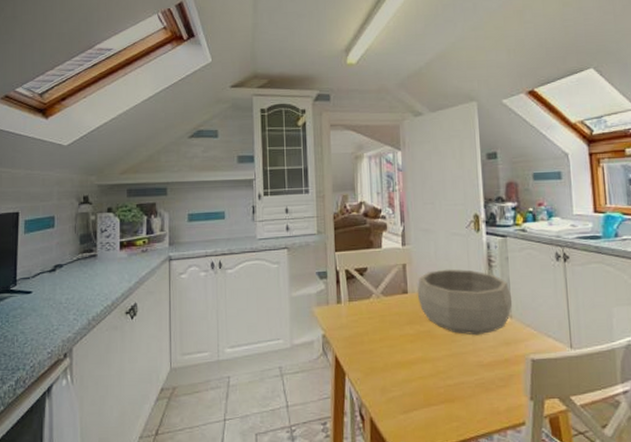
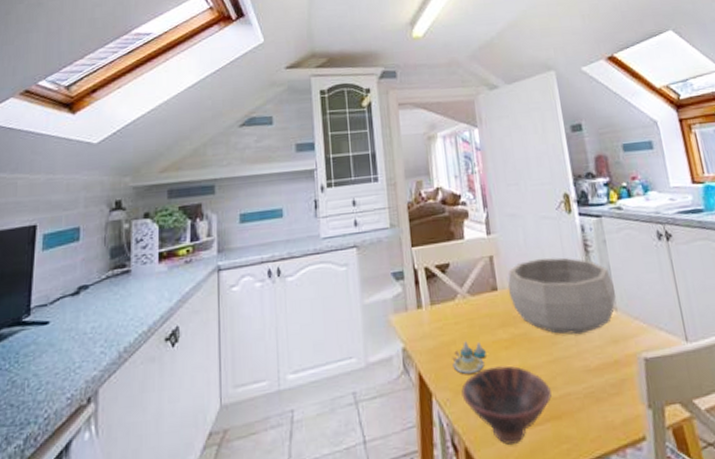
salt and pepper shaker set: none [364,333,394,361] -> present [452,341,486,375]
bowl: none [370,356,447,418] -> present [461,365,552,445]

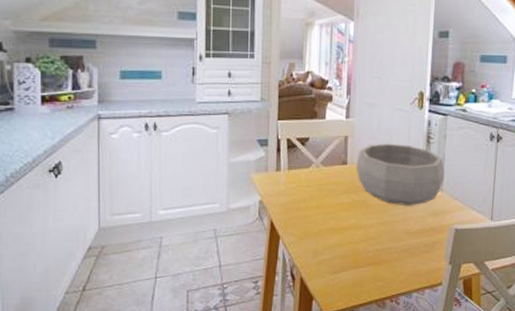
salt and pepper shaker set: present [452,341,486,375] -> none [300,201,329,226]
bowl: present [461,365,552,445] -> none [304,223,376,278]

